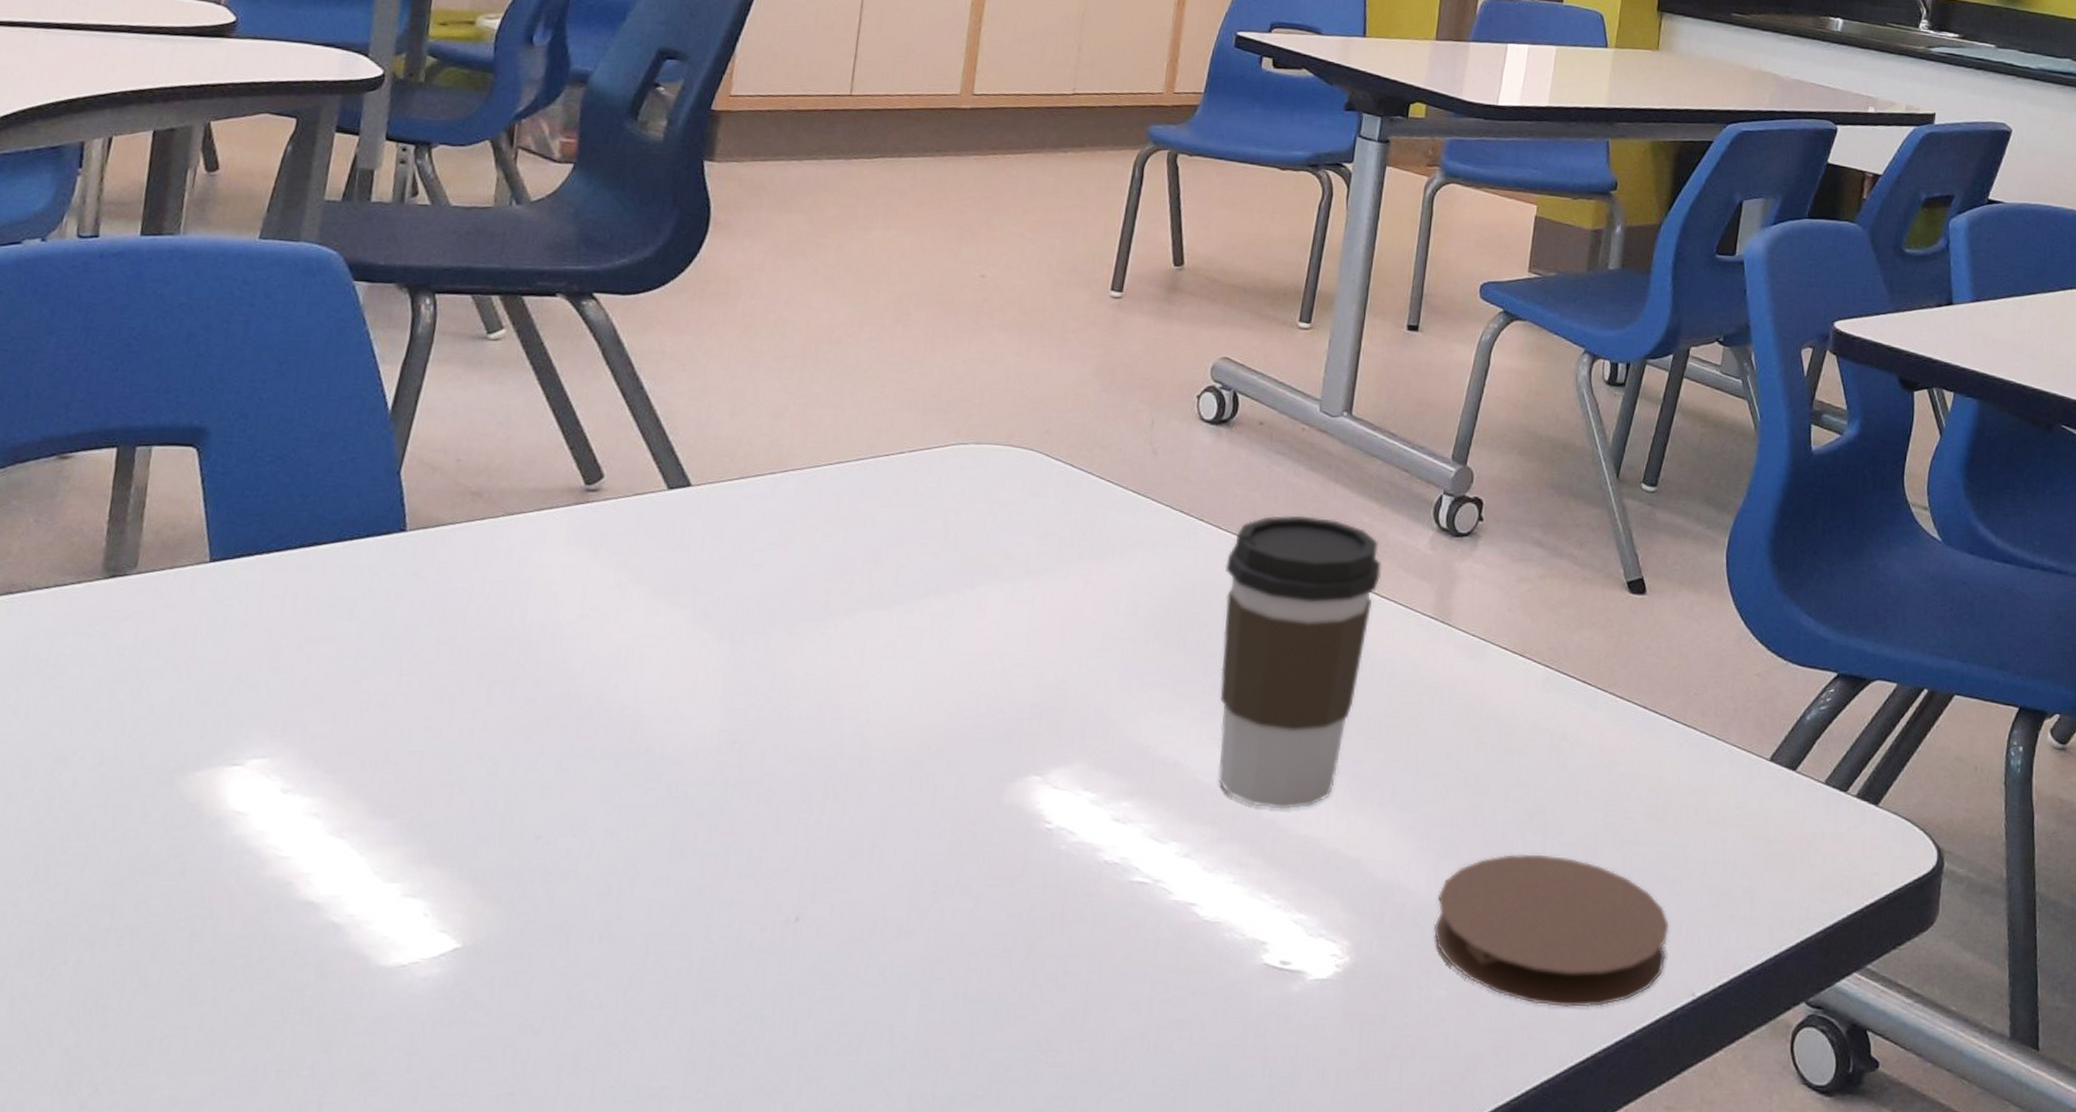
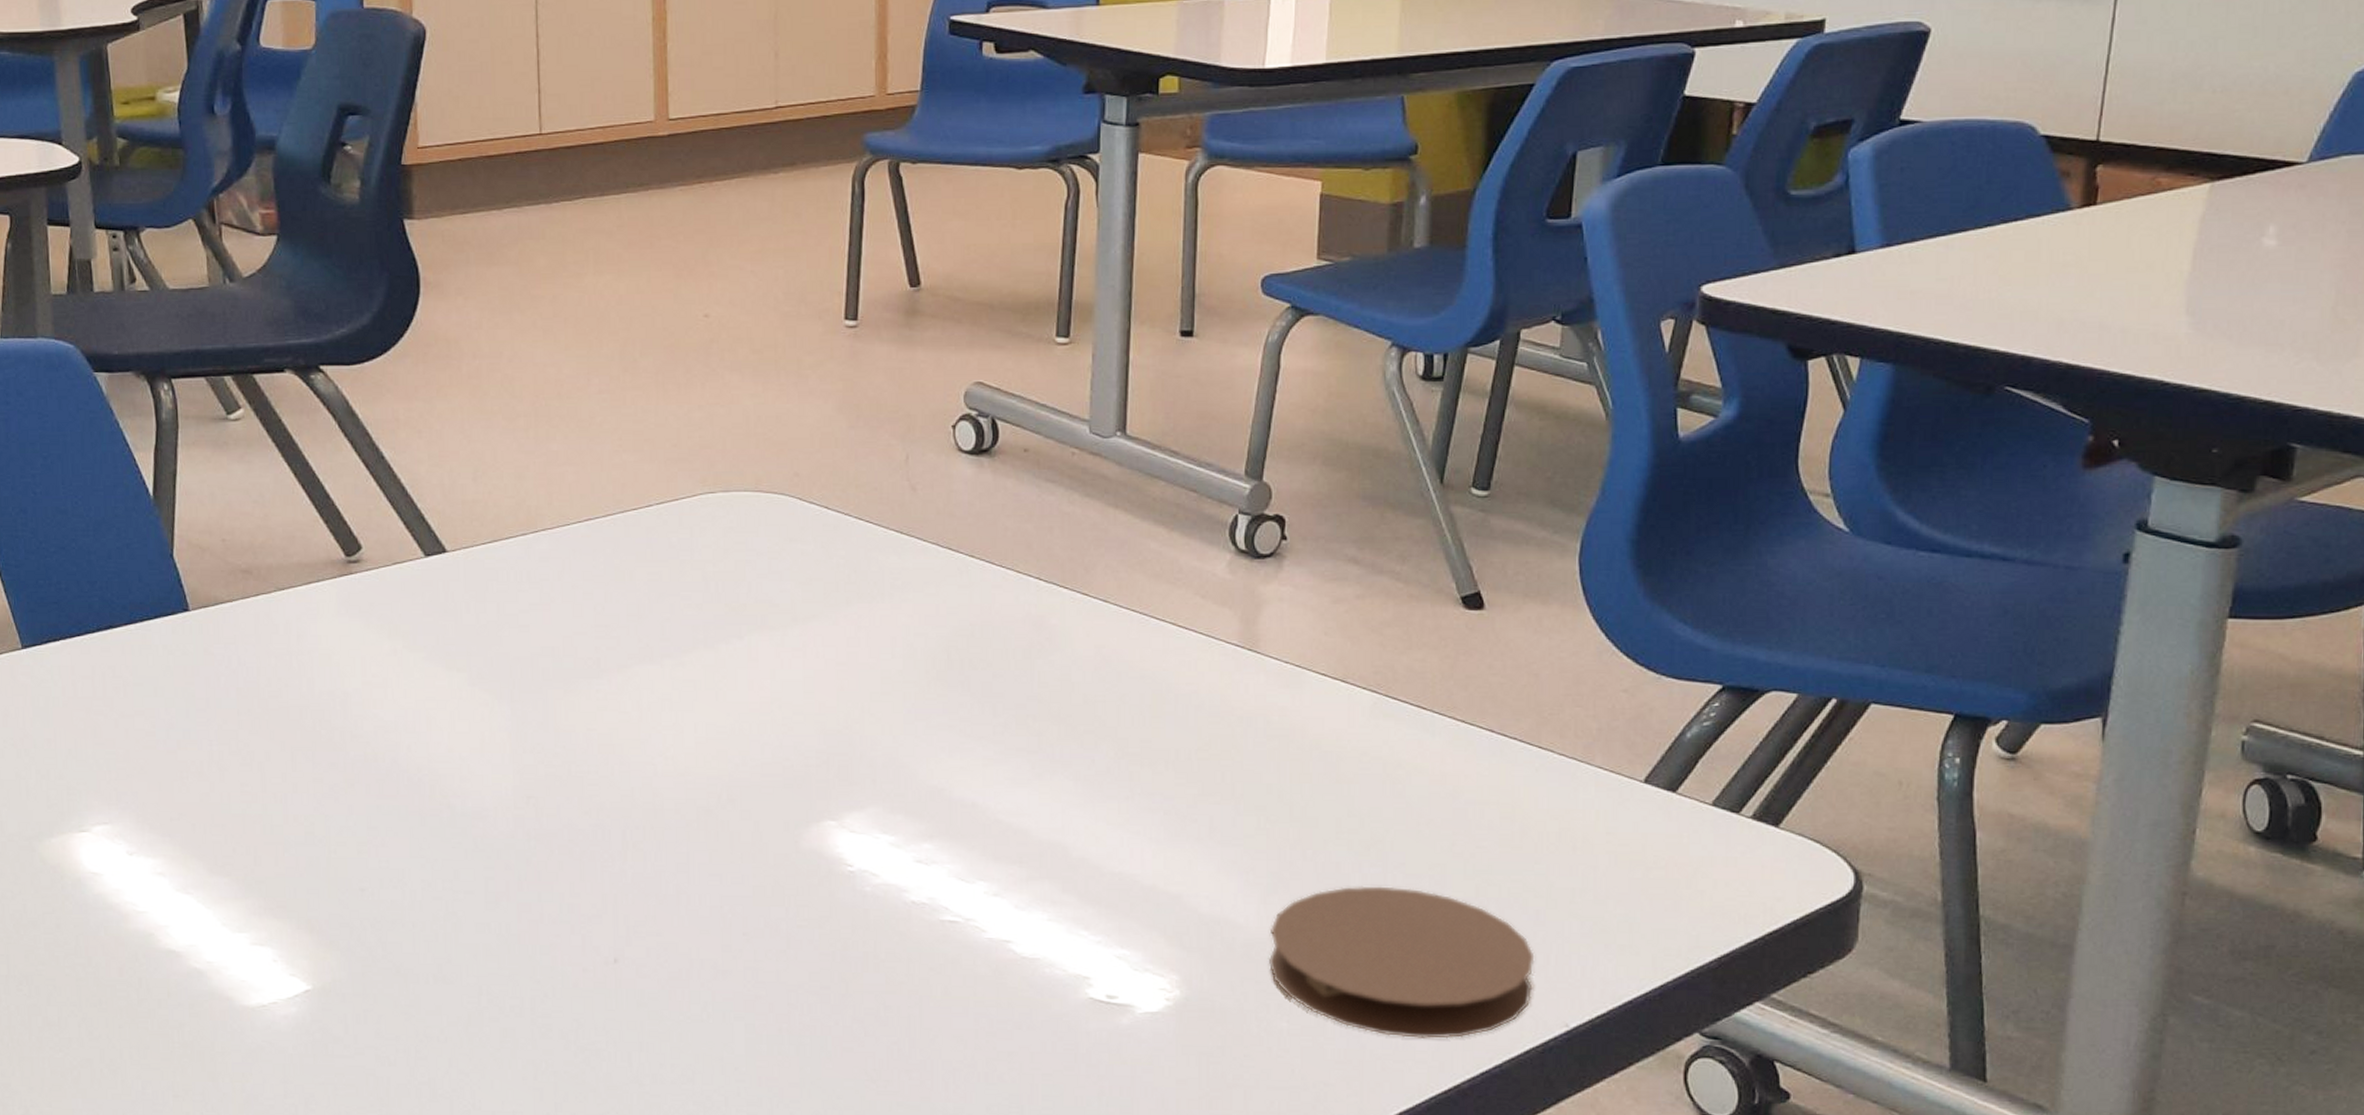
coffee cup: present [1218,515,1382,809] -> none [1003,545,1175,847]

